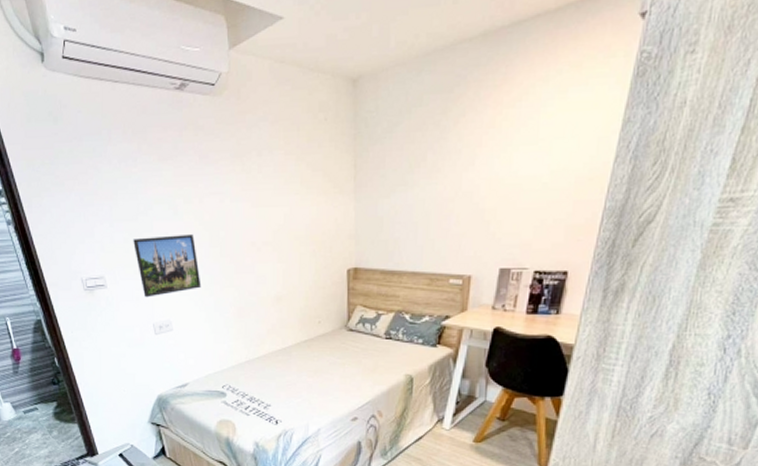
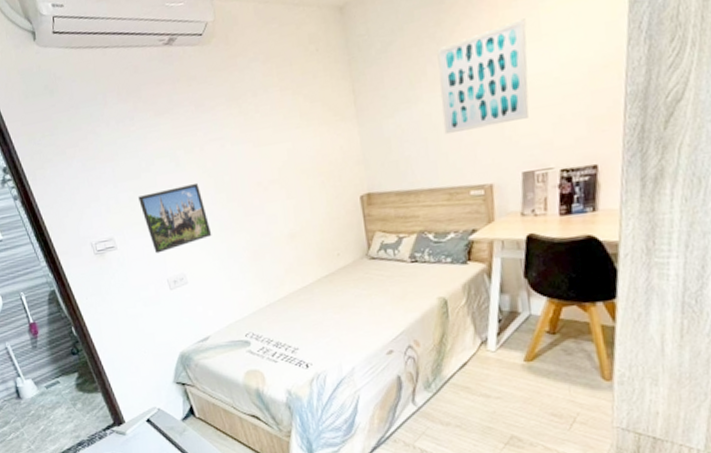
wall art: none [434,120,526,223] -> present [437,18,529,135]

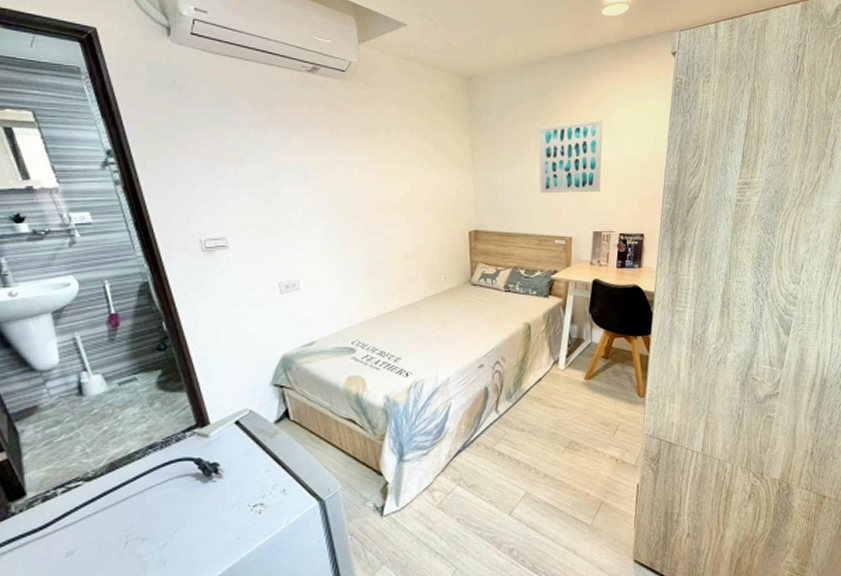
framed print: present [138,182,212,254] -> none [260,198,331,258]

